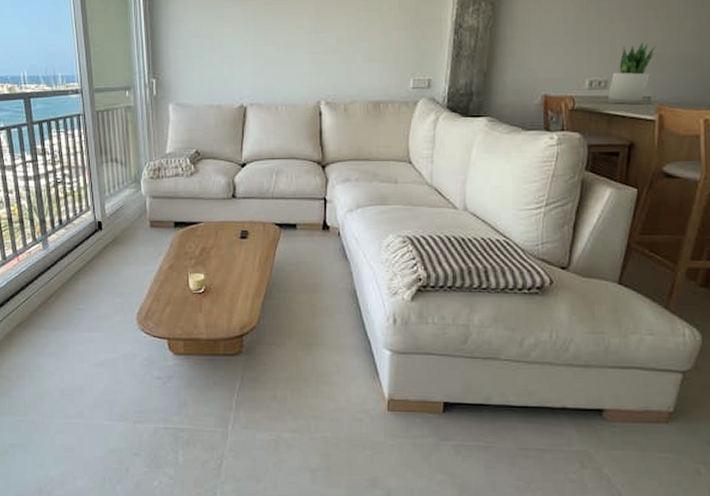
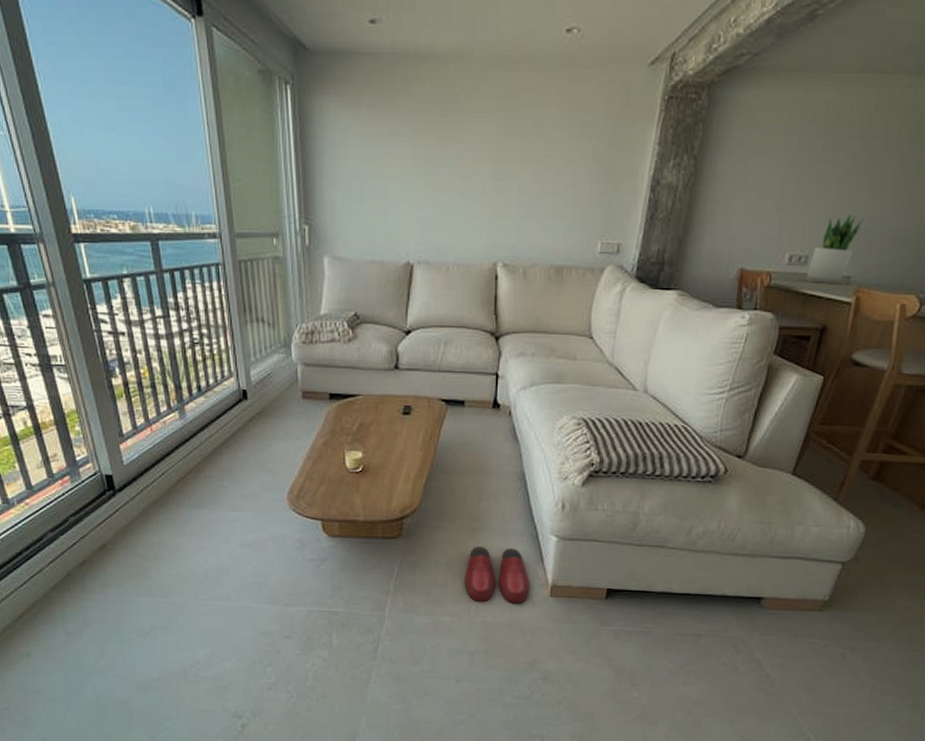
slippers: none [303,362,367,419] -> present [464,546,530,604]

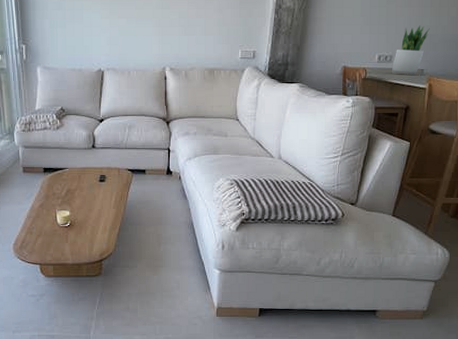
slippers: present [464,546,530,604] -> none [150,280,201,323]

